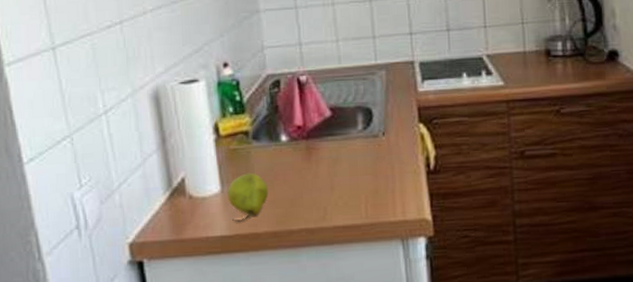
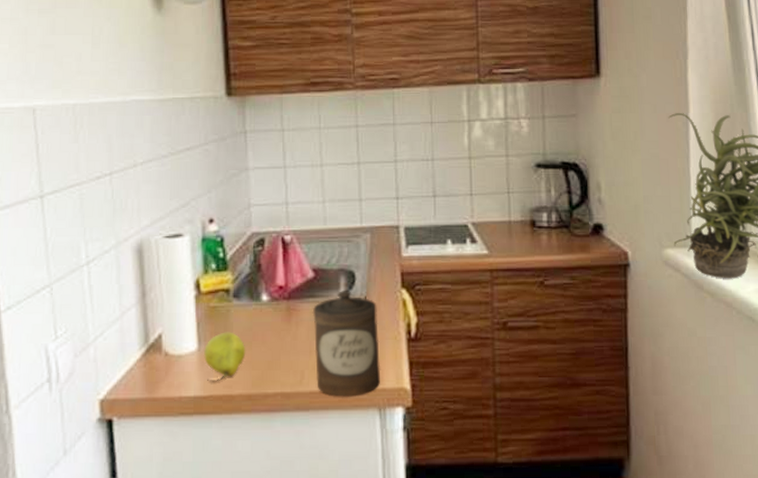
canister: none [331,128,402,230] -> present [312,291,381,397]

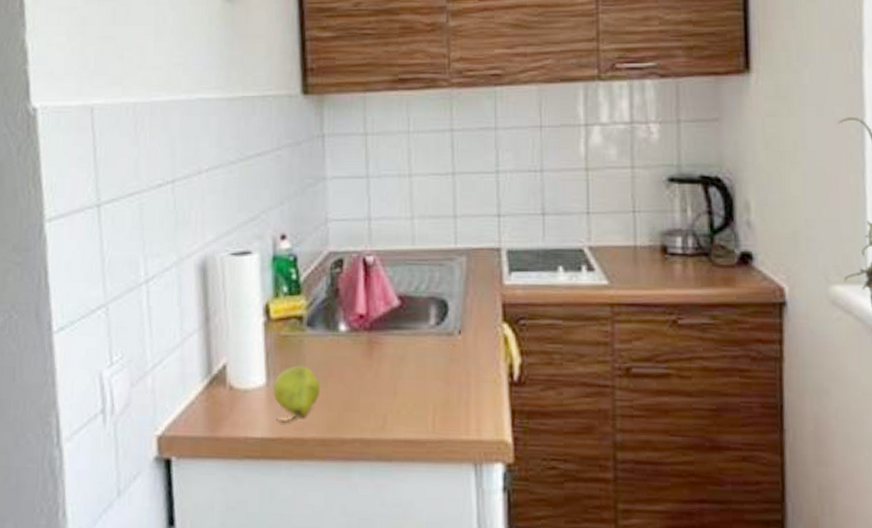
canister: present [312,291,381,397] -> none [397,323,477,448]

